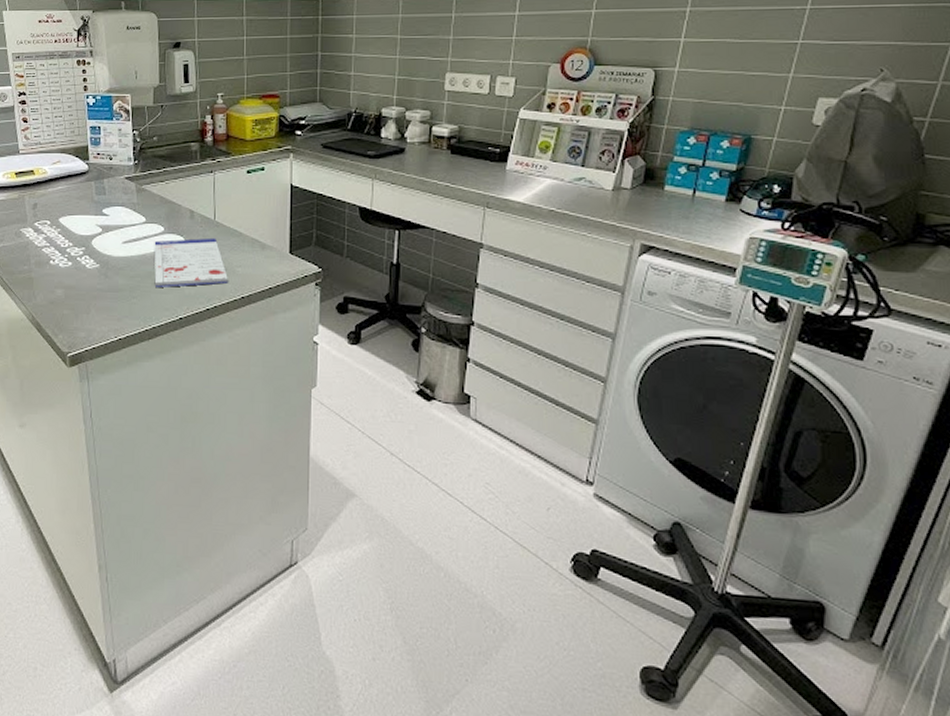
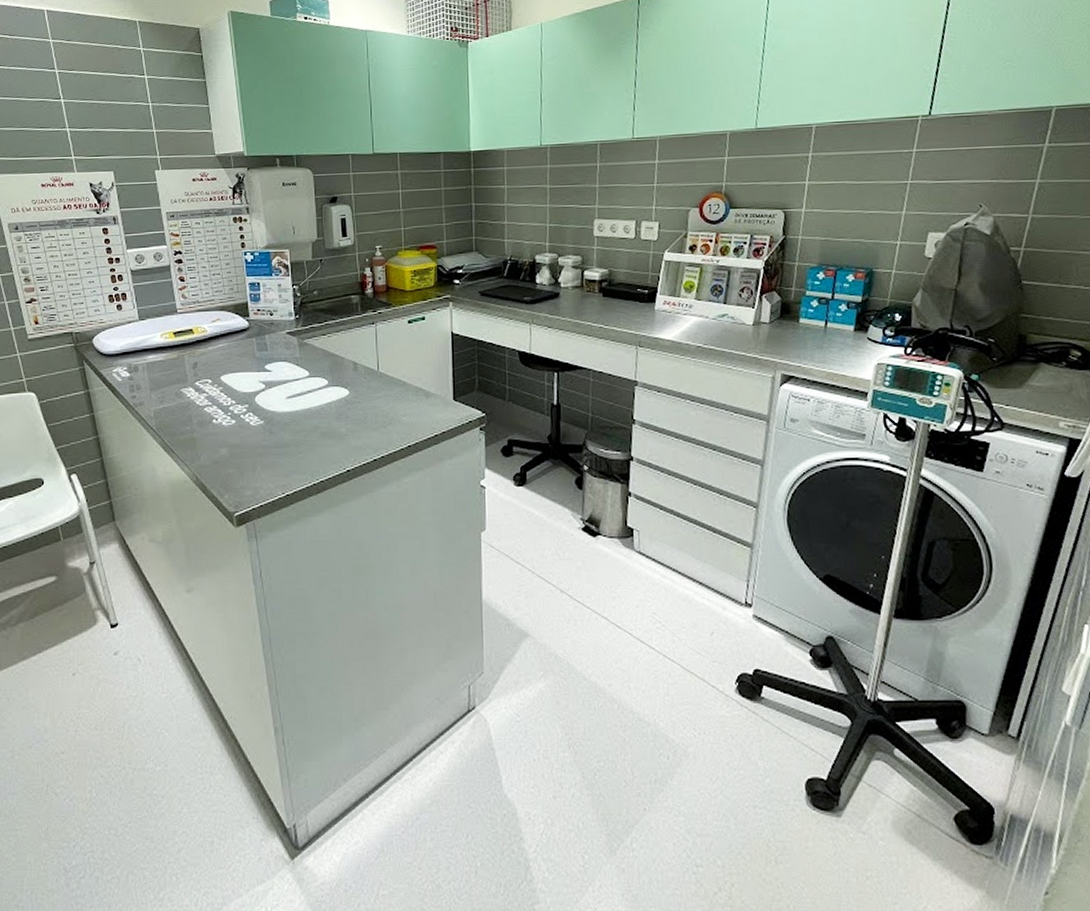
notepad: present [154,237,228,287] -> none [318,388,394,440]

